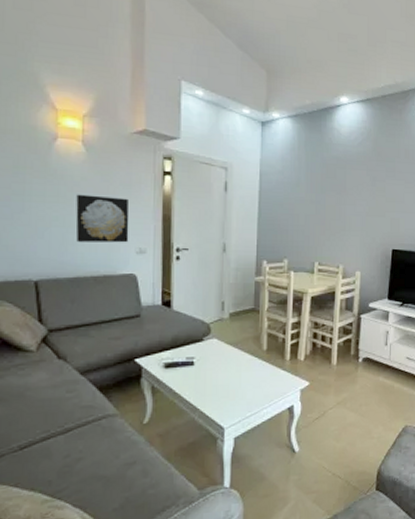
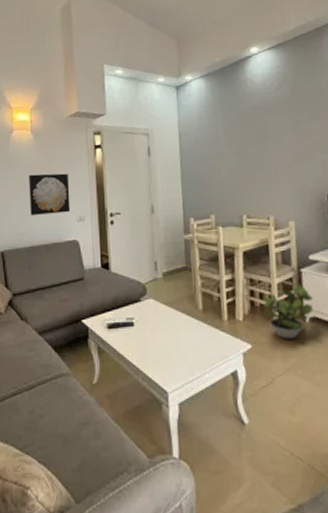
potted plant: none [324,328,368,377] -> present [262,283,313,340]

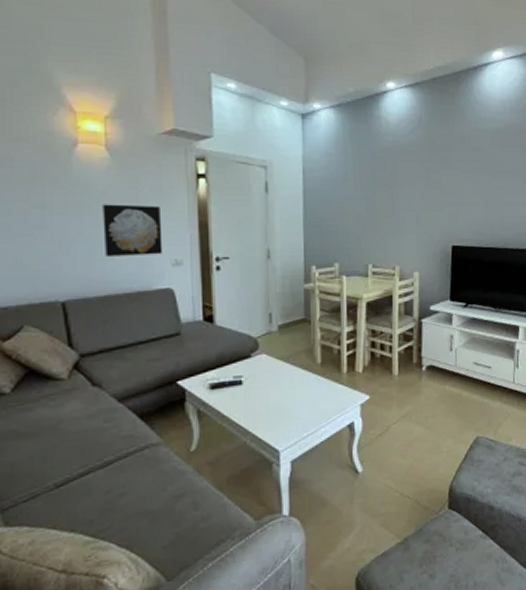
potted plant: present [262,283,313,340] -> none [383,334,431,388]

